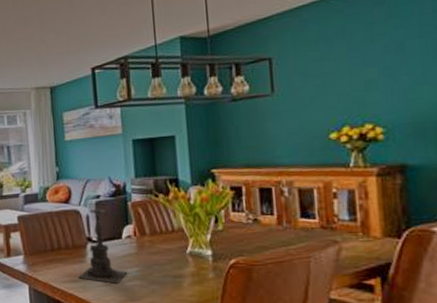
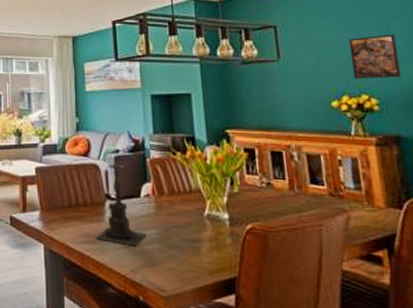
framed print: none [354,55,413,108] -> present [348,34,401,79]

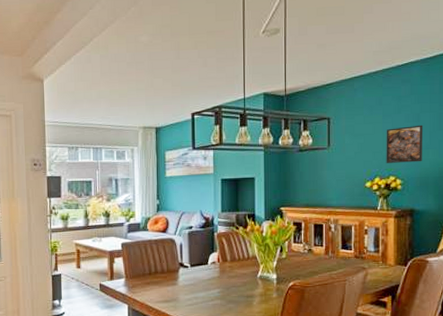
candle holder: present [96,161,147,247] -> none [171,235,211,303]

